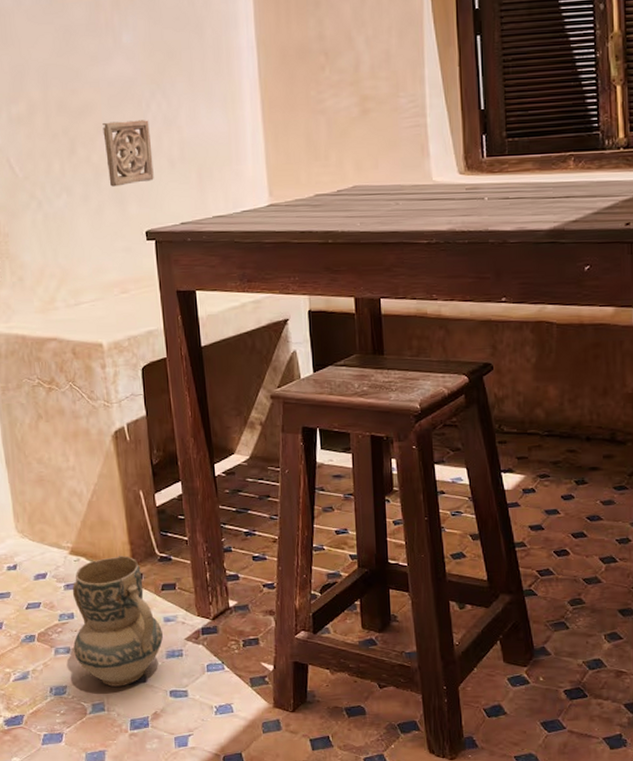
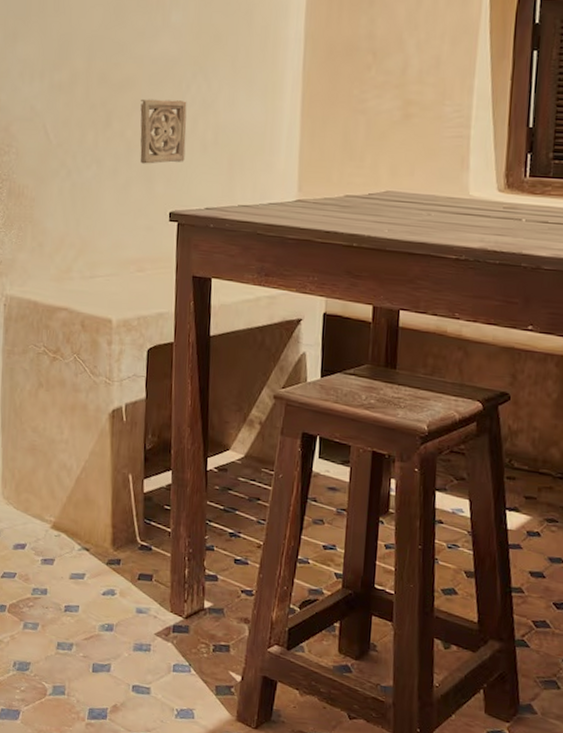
ceramic jug: present [72,556,163,687] -> none [42,537,133,673]

